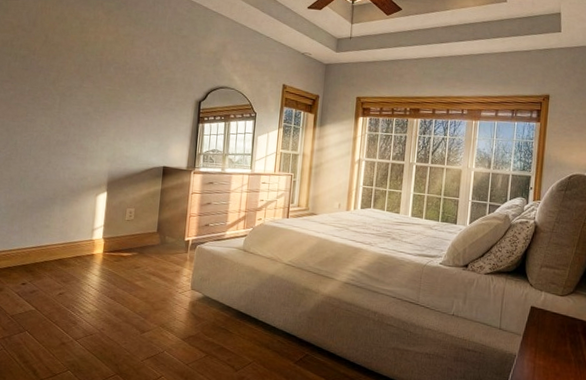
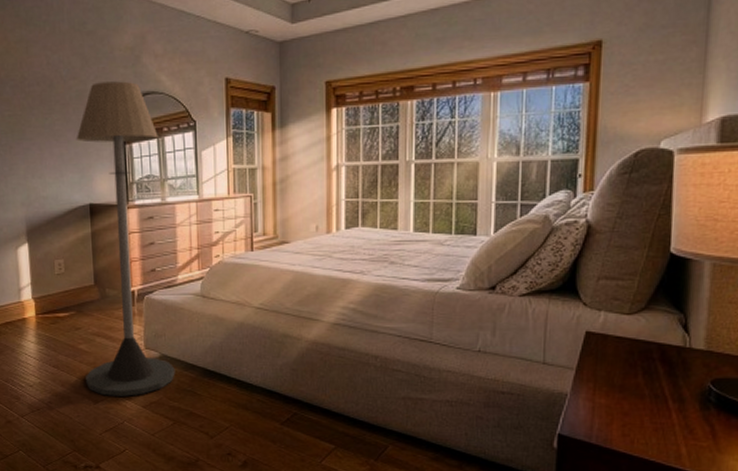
floor lamp: none [137,74,226,329] -> present [76,81,176,396]

